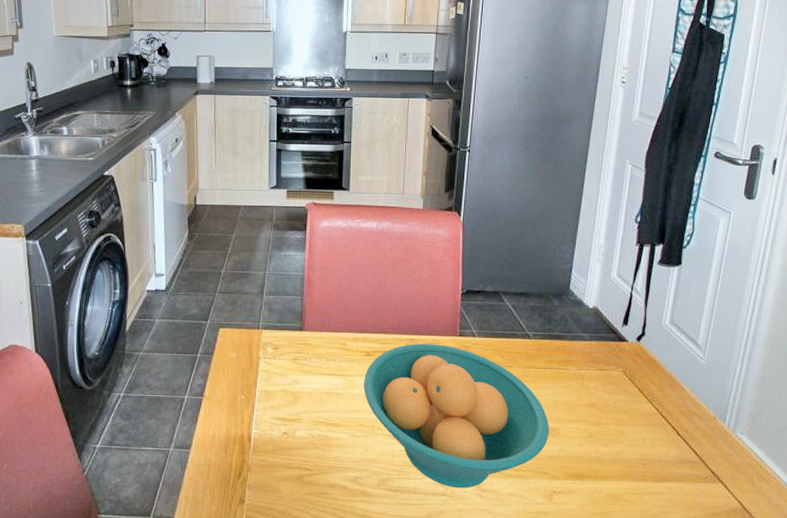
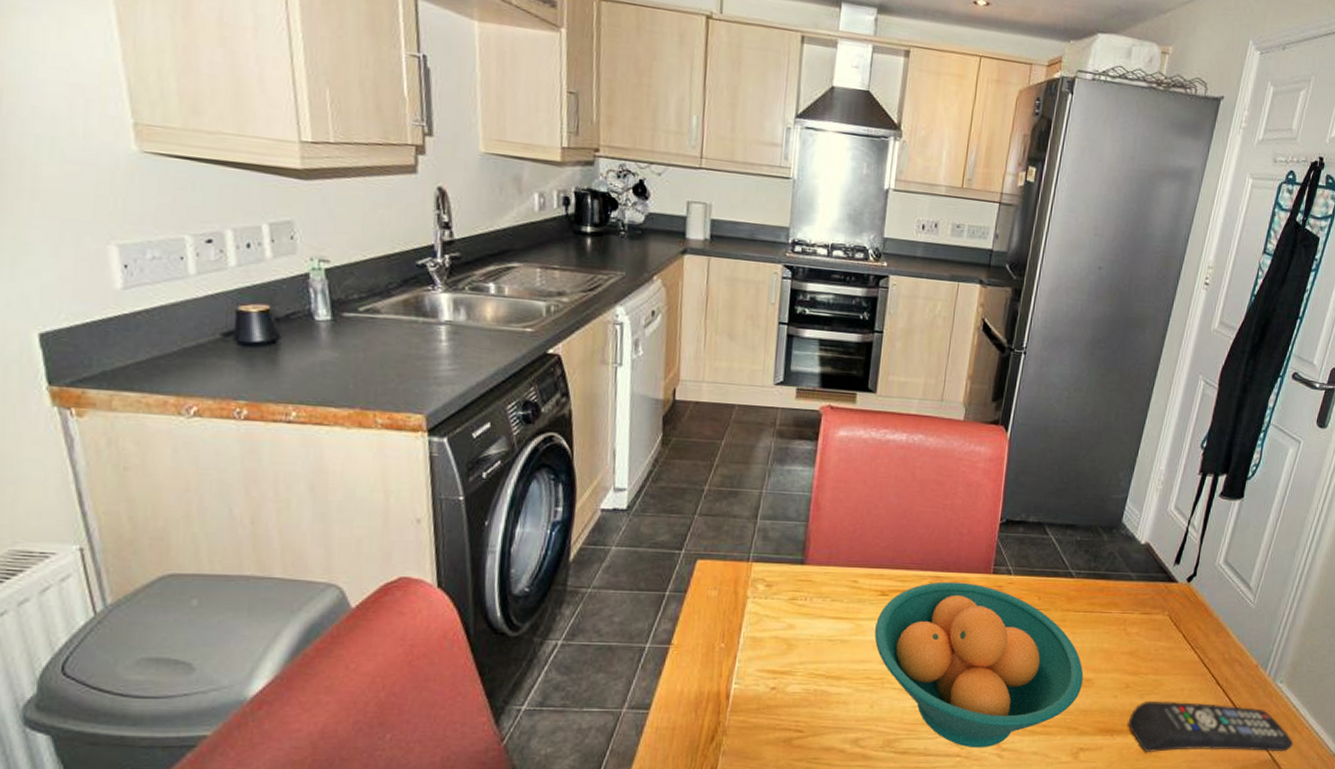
remote control: none [595,449,762,500] -> present [1128,701,1294,753]

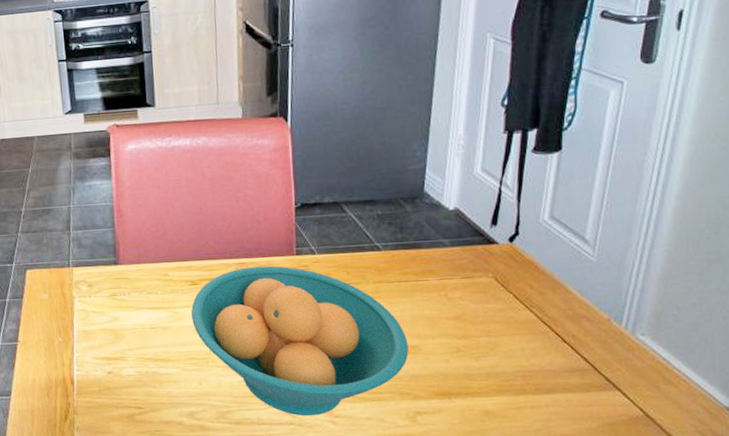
remote control: present [1128,701,1294,753] -> none [465,361,670,414]

